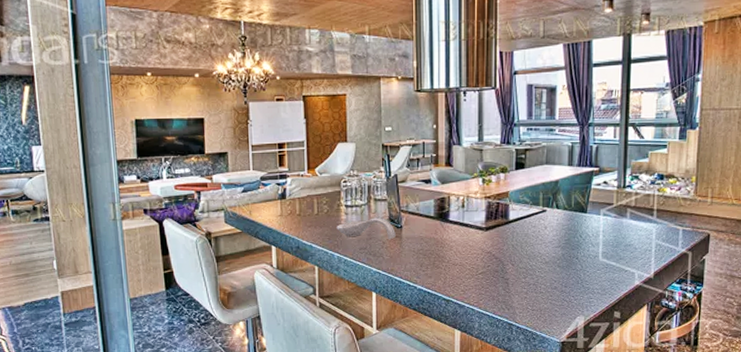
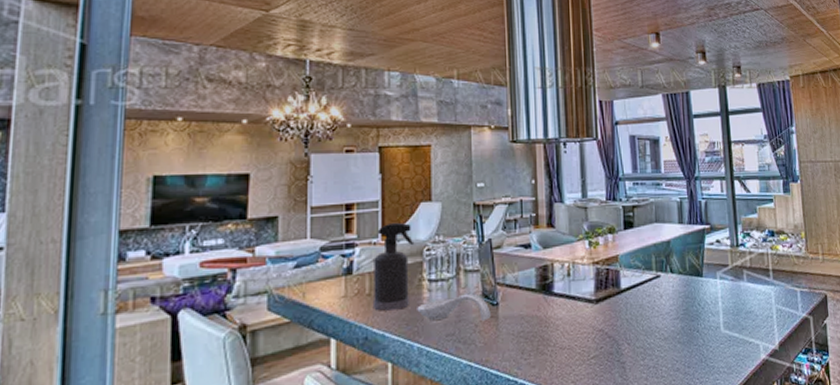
spray bottle: none [302,159,334,228] -> present [372,222,415,311]

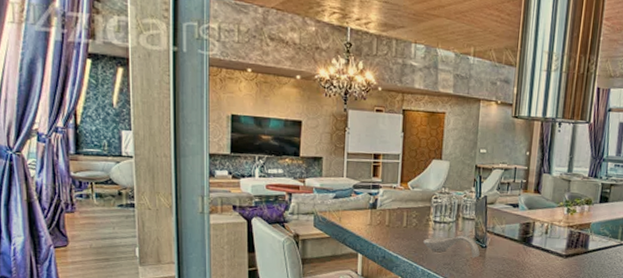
spray bottle: present [372,222,415,311] -> none [390,173,426,240]

